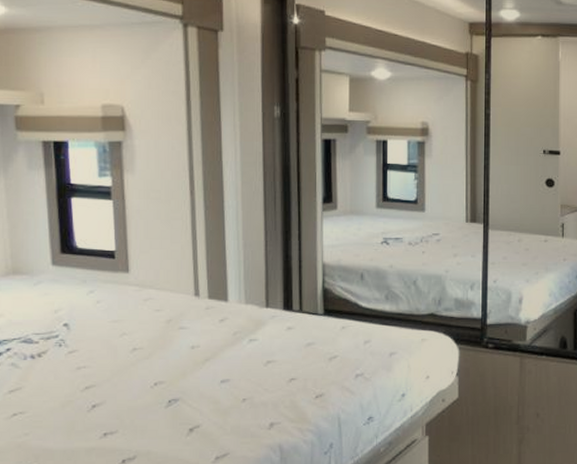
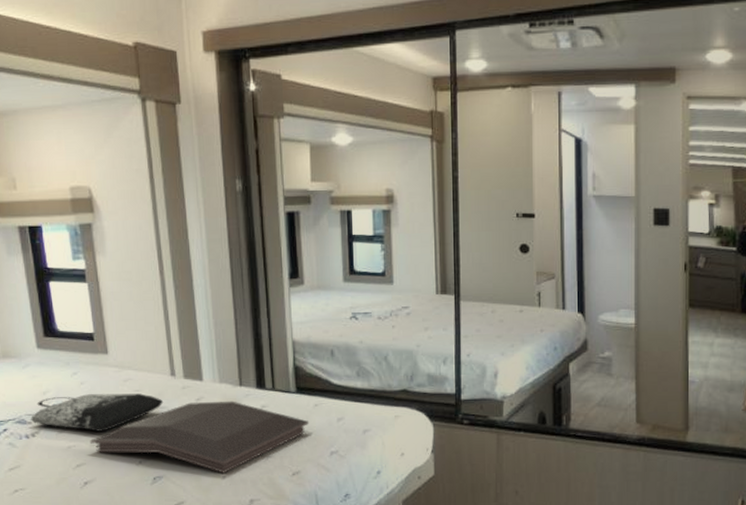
tote bag: none [38,313,185,352] -> present [31,393,164,432]
serving tray: none [101,322,336,396] -> present [89,401,310,473]

